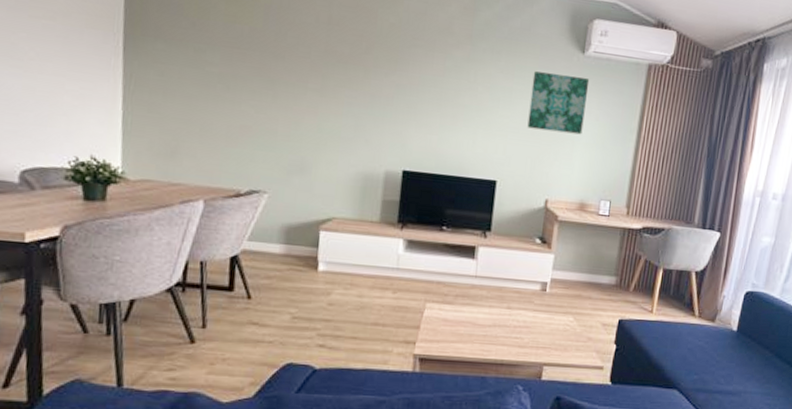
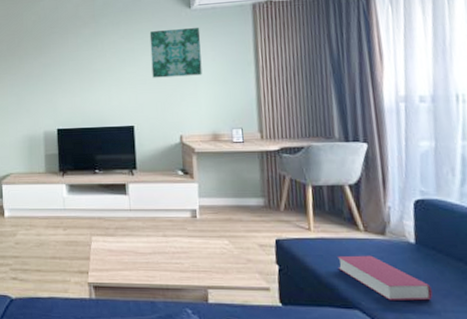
book: none [668,339,740,383] -> present [338,255,433,301]

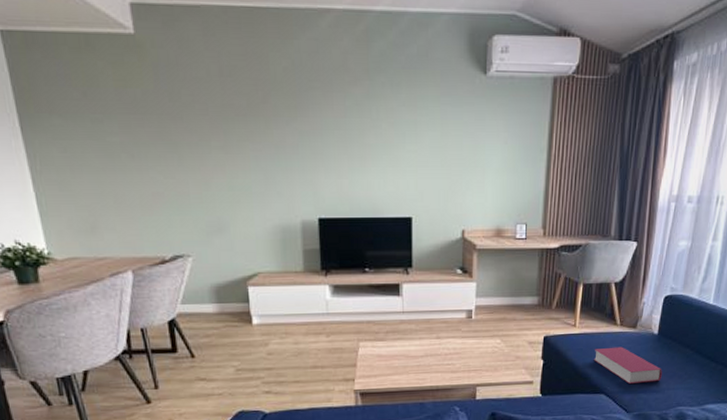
wall art: present [149,27,202,78] -> none [436,99,494,161]

